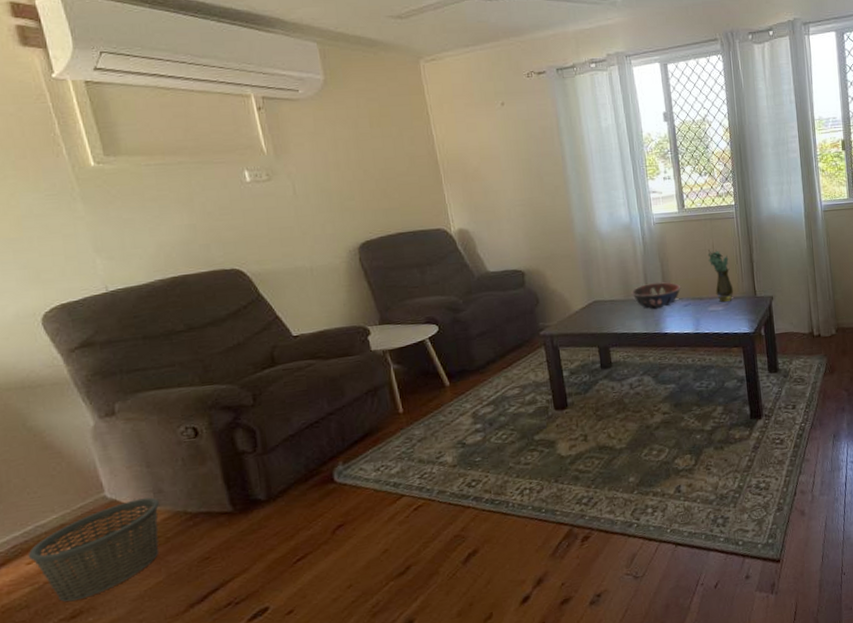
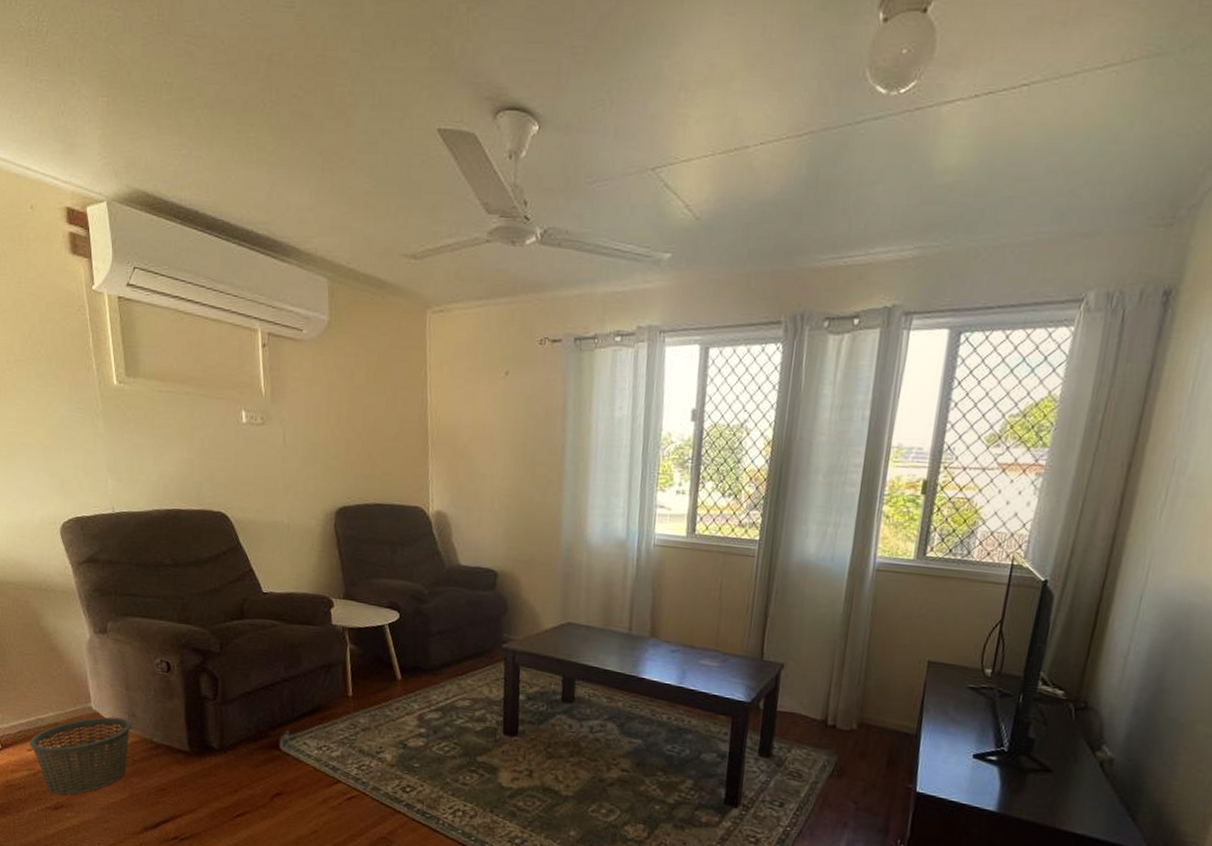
decorative bowl: present [631,282,681,309] -> none [611,615,672,647]
vase: present [708,249,734,302] -> none [711,590,738,658]

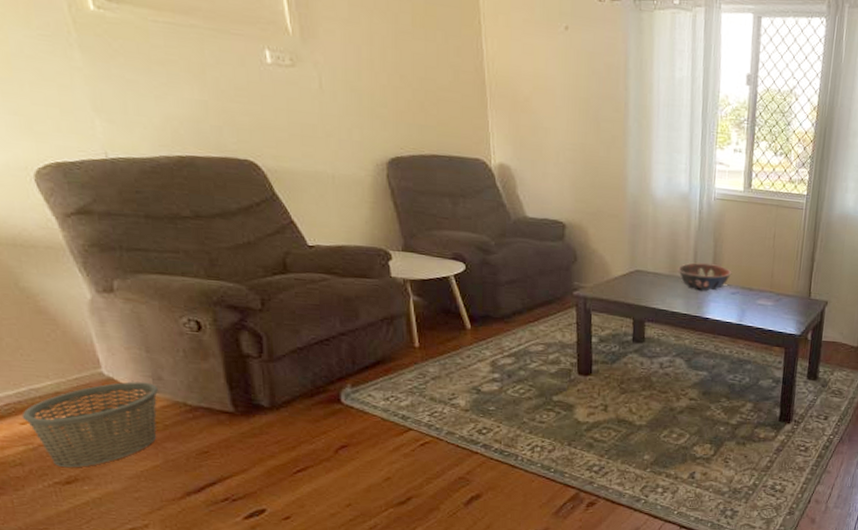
decorative bowl: none [611,615,672,647] -> present [677,262,732,291]

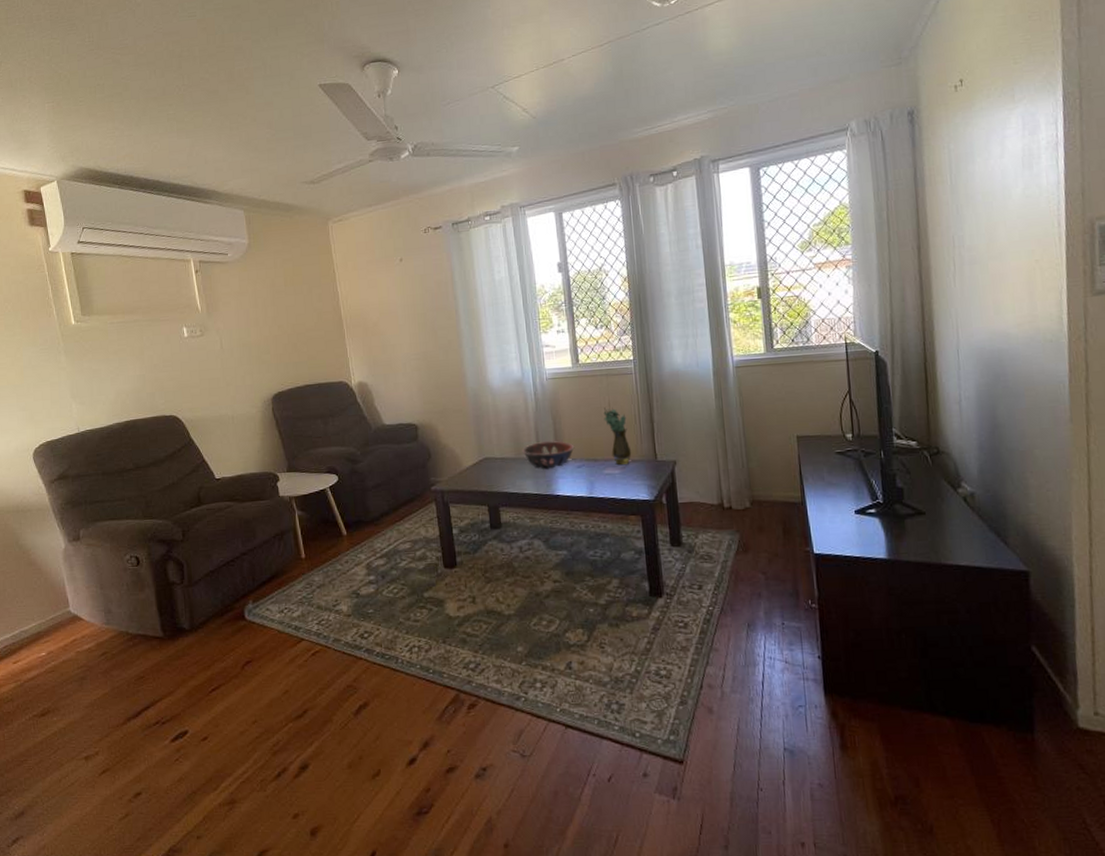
basket: present [21,381,158,468] -> none [14,616,108,701]
vase: none [766,239,789,298] -> present [603,407,632,465]

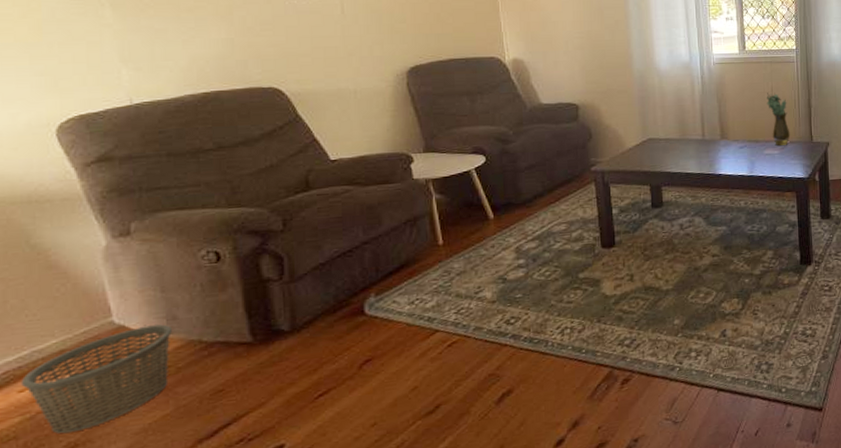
basket: none [14,616,108,701] -> present [21,324,172,434]
decorative bowl: present [522,440,575,468] -> none [686,122,738,149]

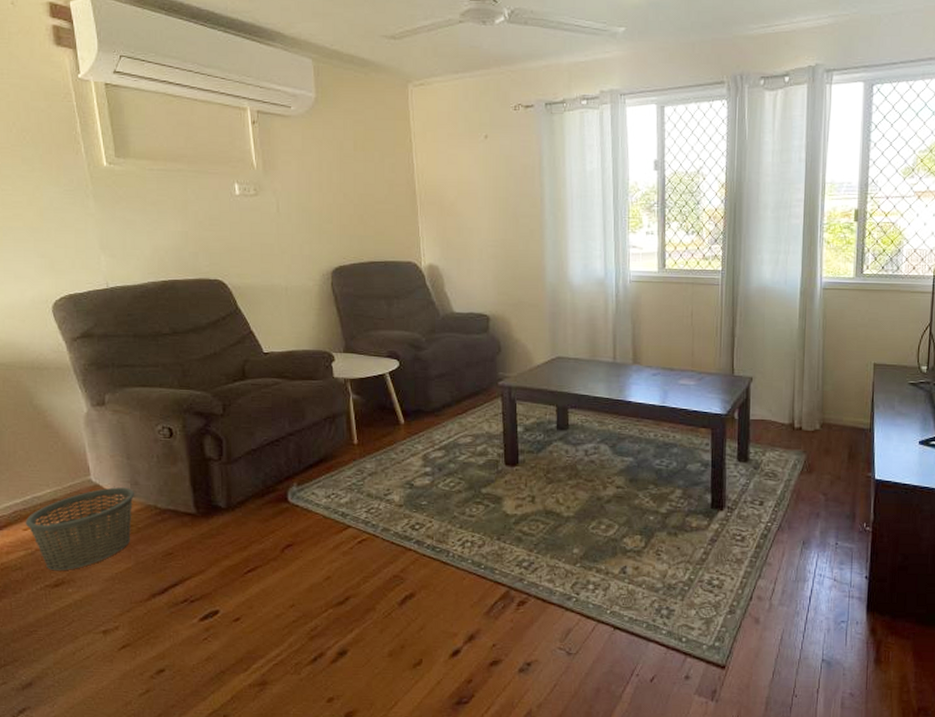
vase: present [766,92,790,146] -> none [685,317,709,376]

